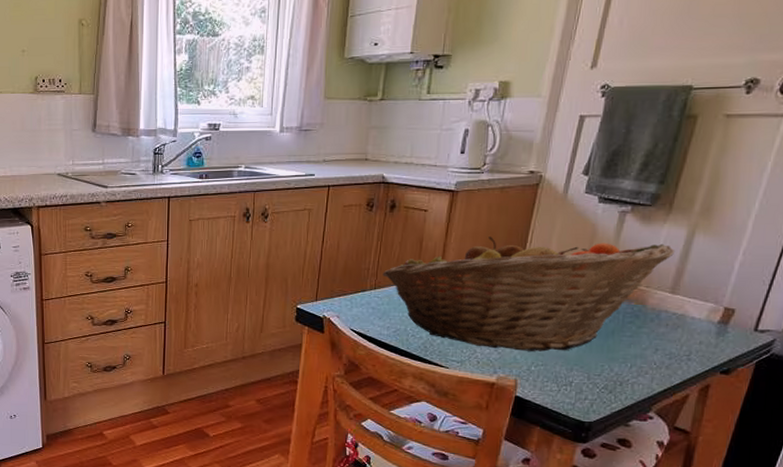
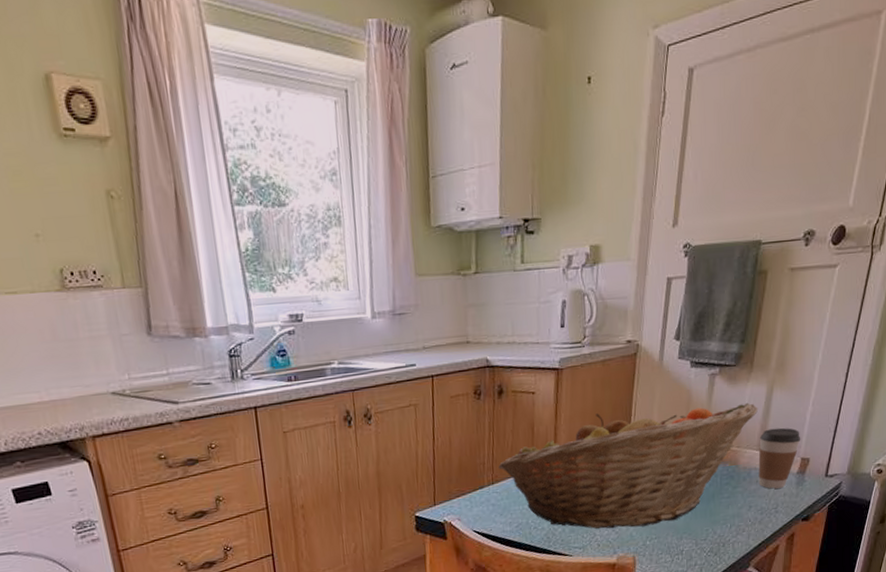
coffee cup: none [669,273,726,335] -> present [758,427,801,489]

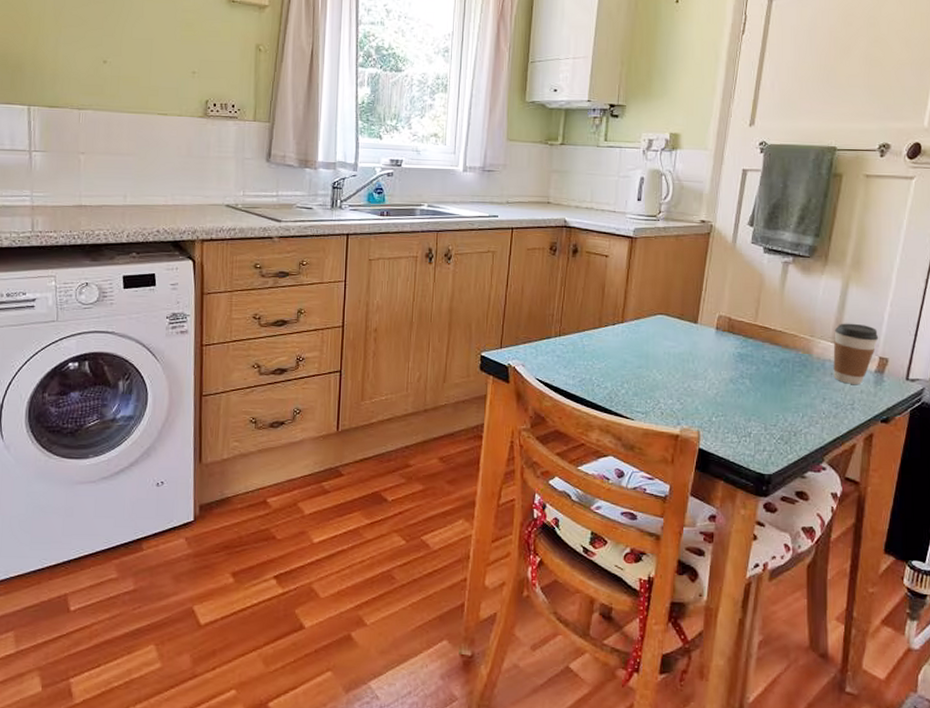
fruit basket: present [498,402,758,529] -> none [567,284,832,402]

